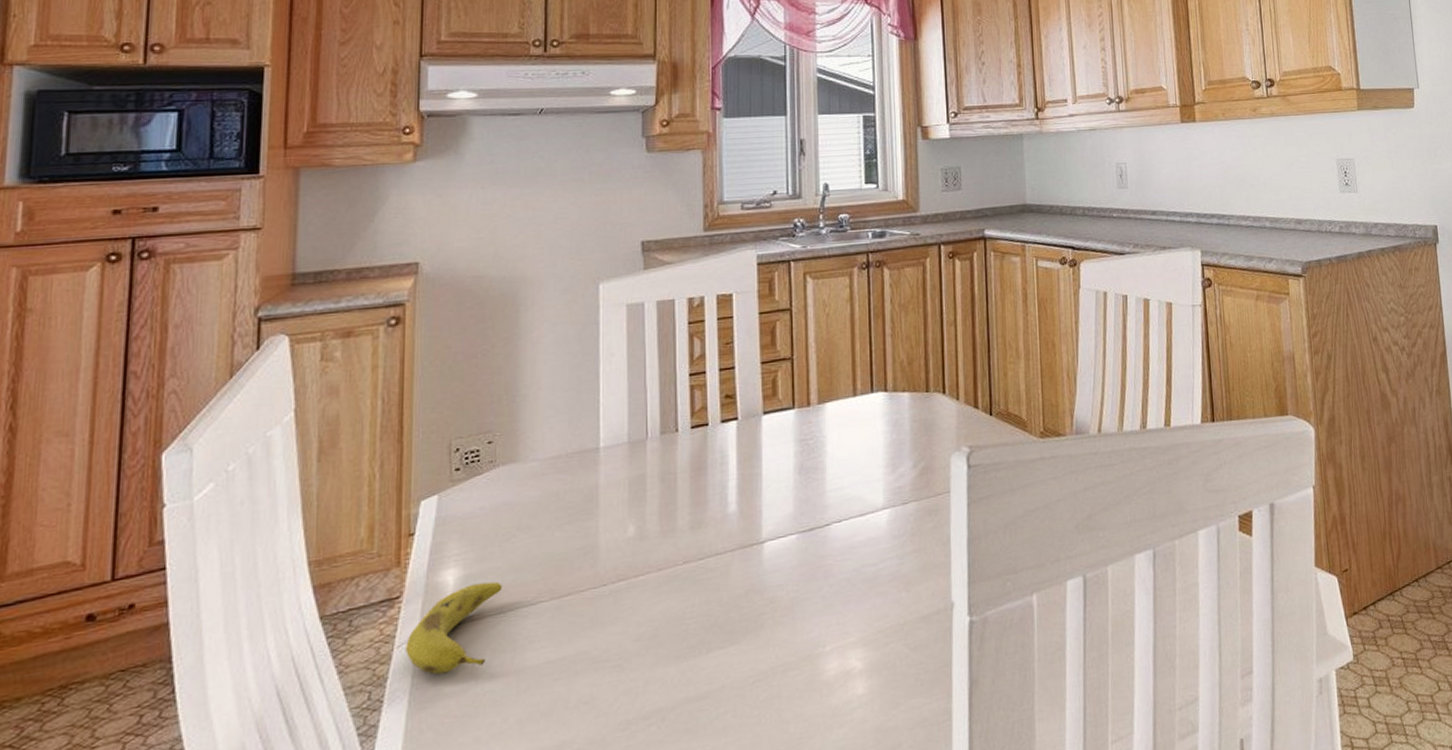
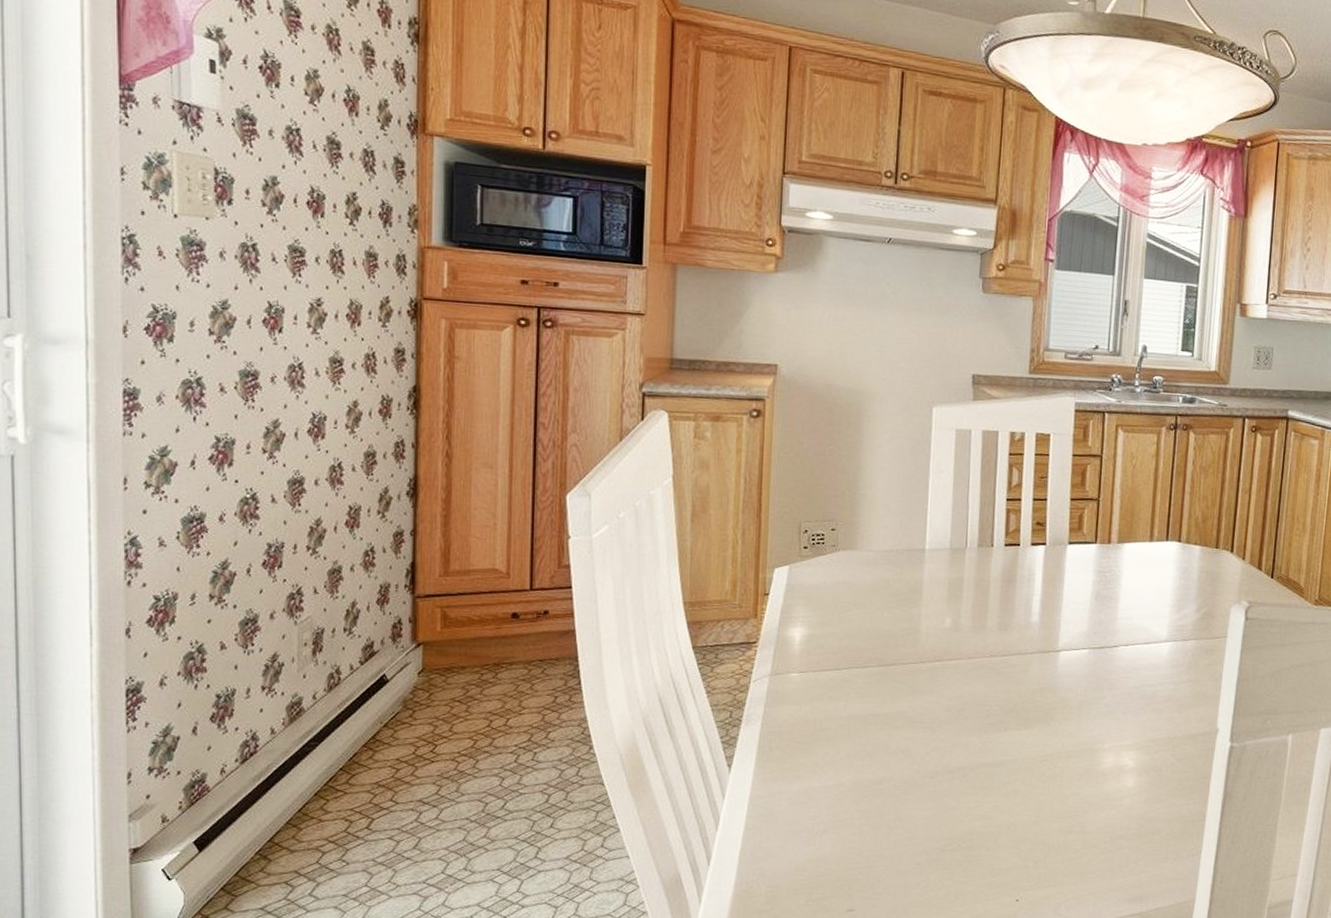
fruit: present [406,581,503,675] -> none [760,642,840,708]

